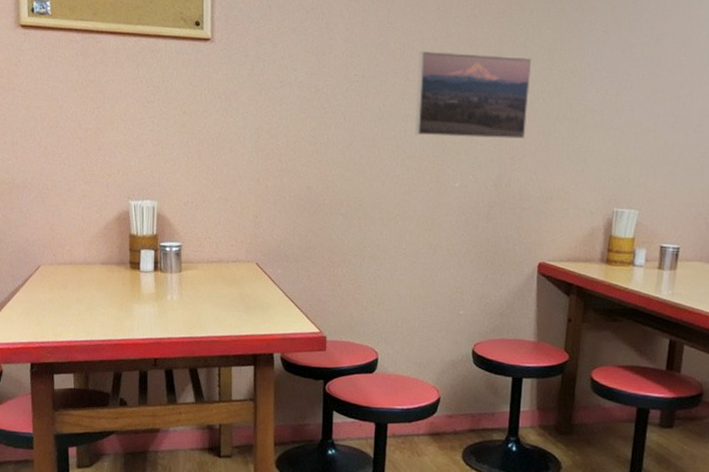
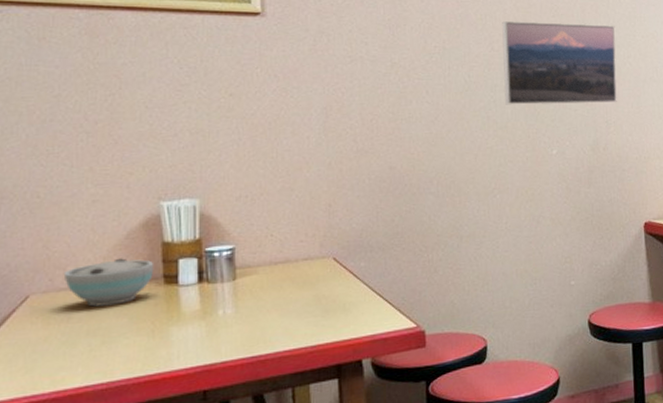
bowl: none [62,244,124,281] -> present [63,258,154,307]

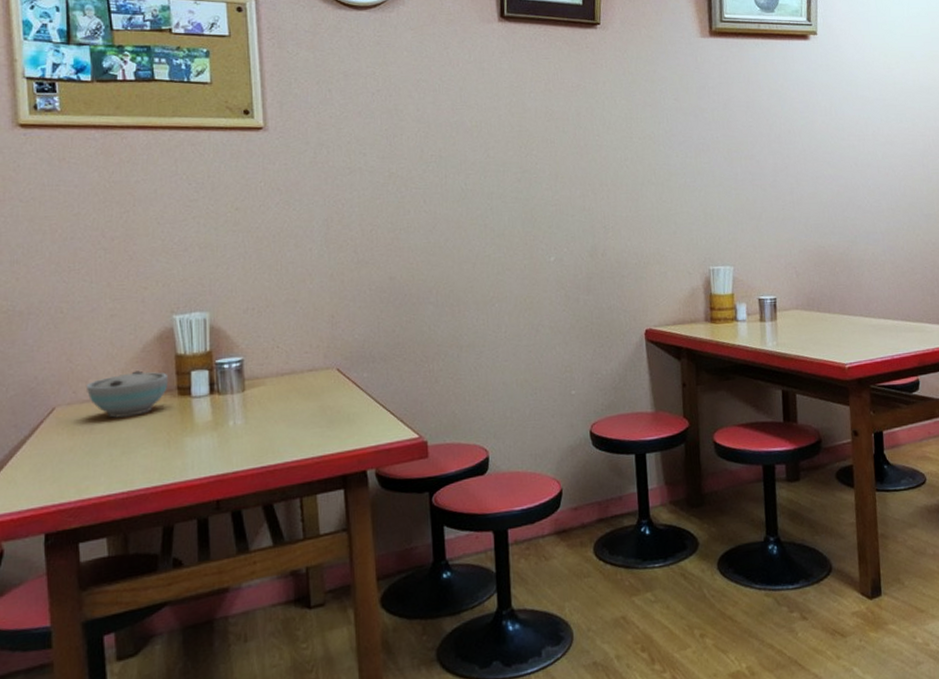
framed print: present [502,21,618,105] -> none [497,126,616,213]

